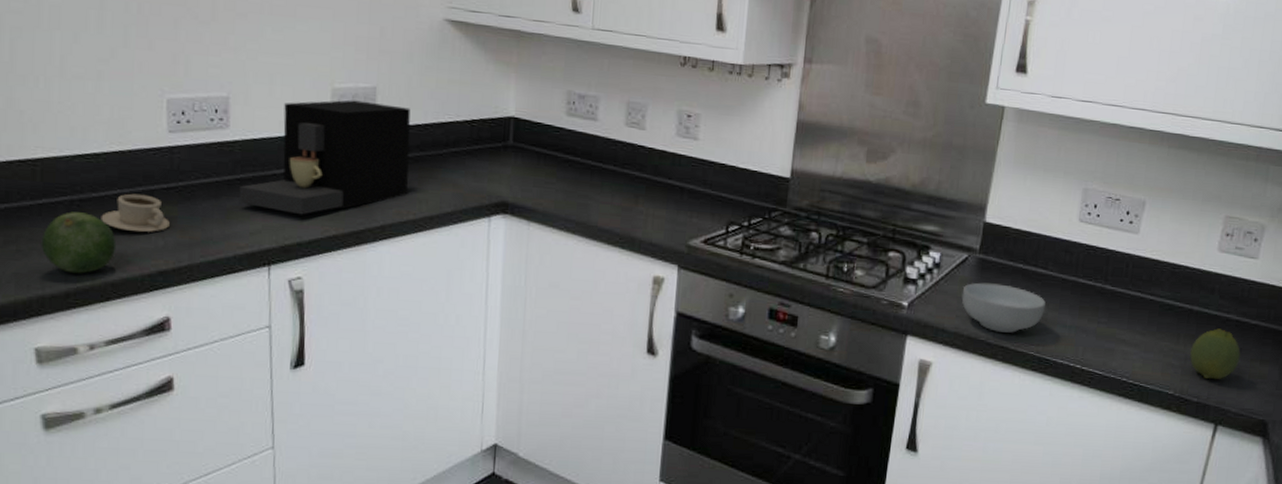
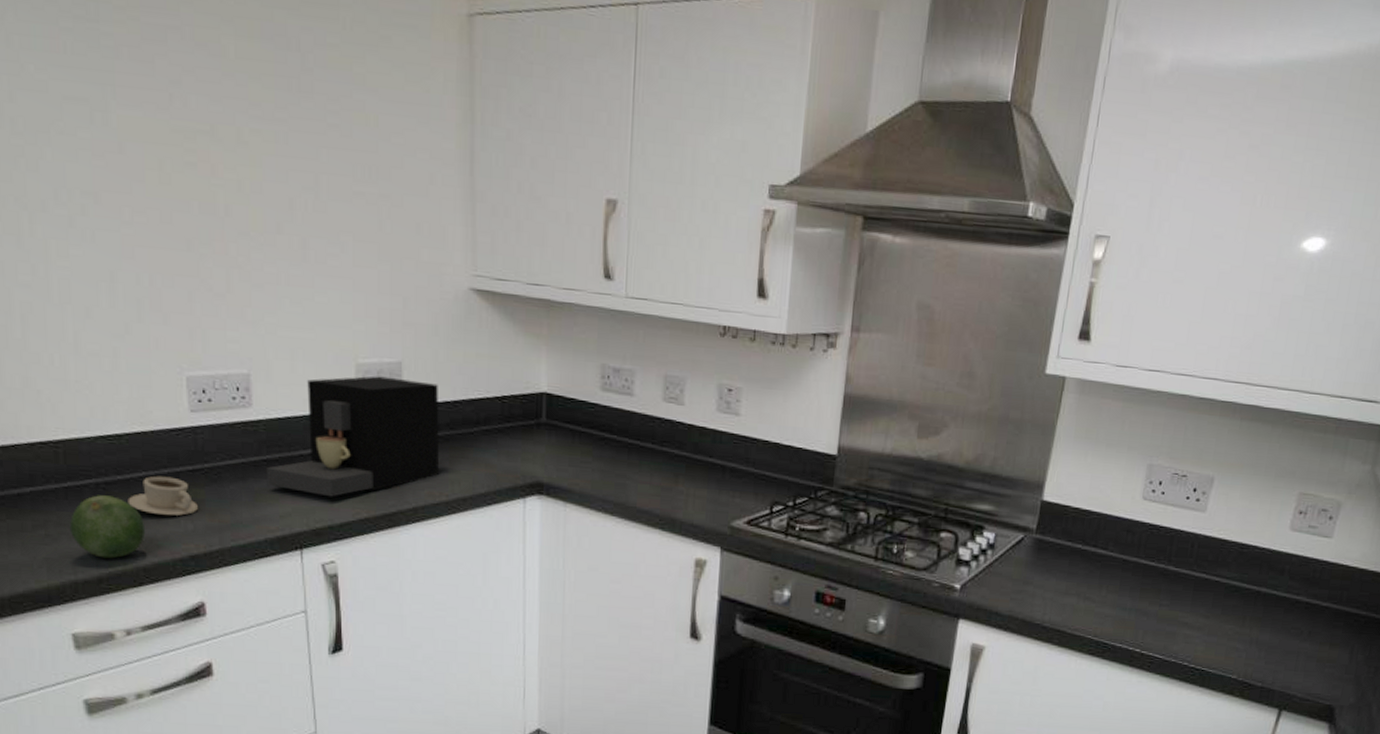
cereal bowl: present [961,282,1046,333] -> none [1016,564,1105,616]
fruit: present [1190,328,1241,380] -> none [1255,611,1309,664]

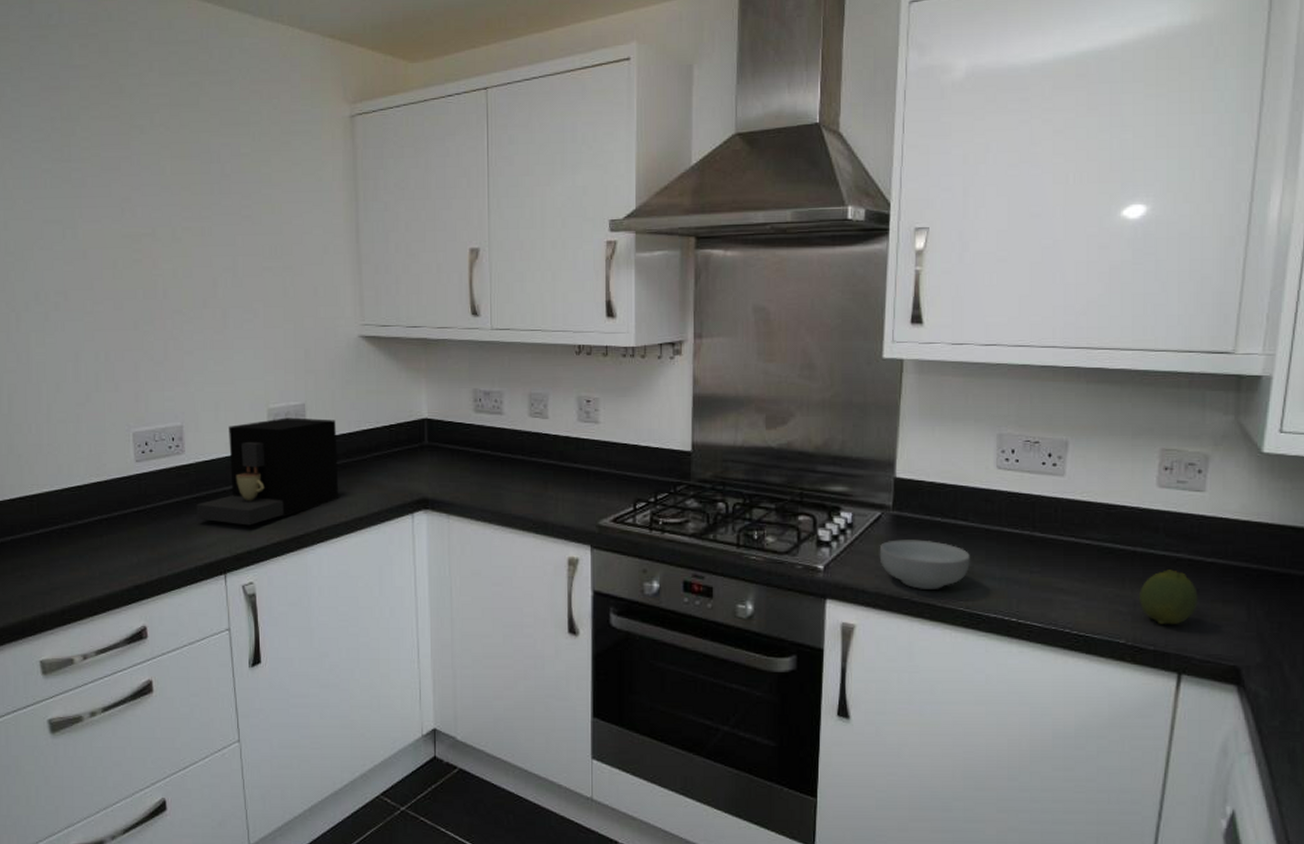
fruit: present [69,495,146,559] -> none [40,539,100,593]
cup: present [128,476,198,516] -> none [86,518,141,552]
cereal bowl: none [1016,564,1105,616] -> present [879,540,970,589]
fruit: none [1255,611,1309,664] -> present [1139,569,1198,625]

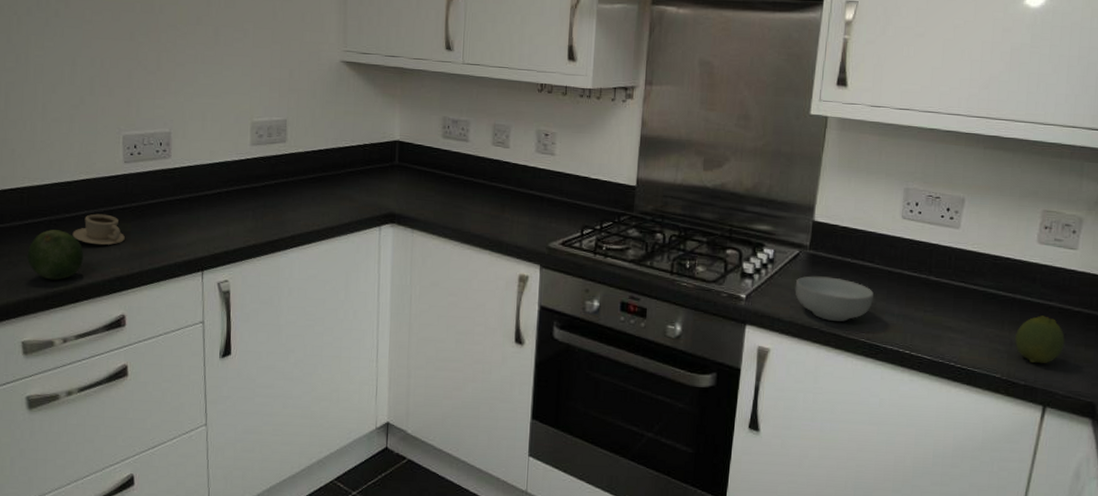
fruit: none [40,539,100,593] -> present [27,229,84,280]
cup: none [86,518,141,552] -> present [72,213,125,246]
coffee maker: present [196,417,339,526] -> none [178,131,315,228]

